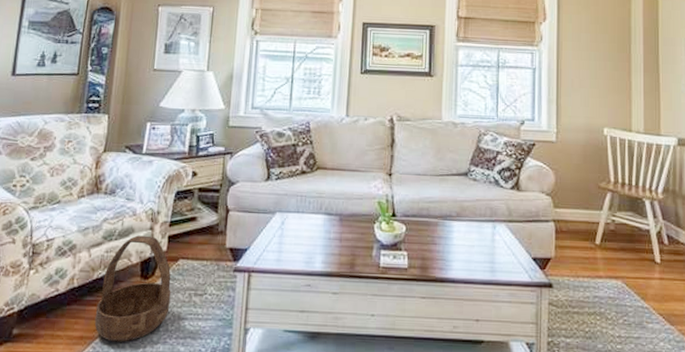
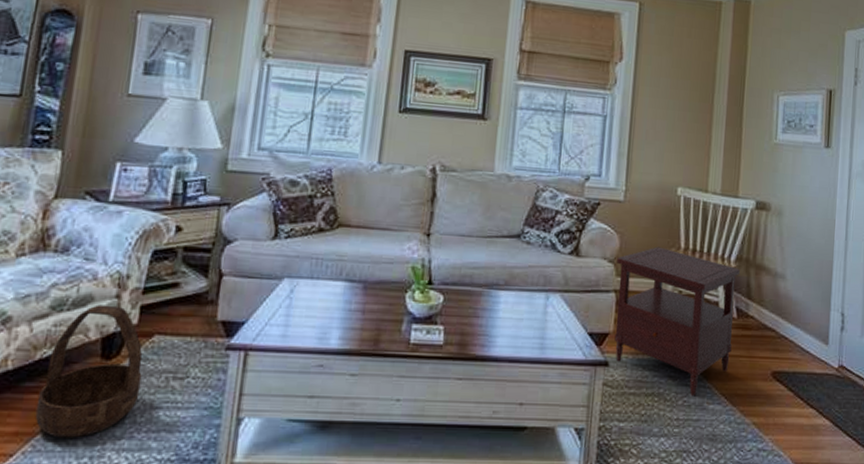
side table: none [554,181,667,316] -> present [614,246,740,397]

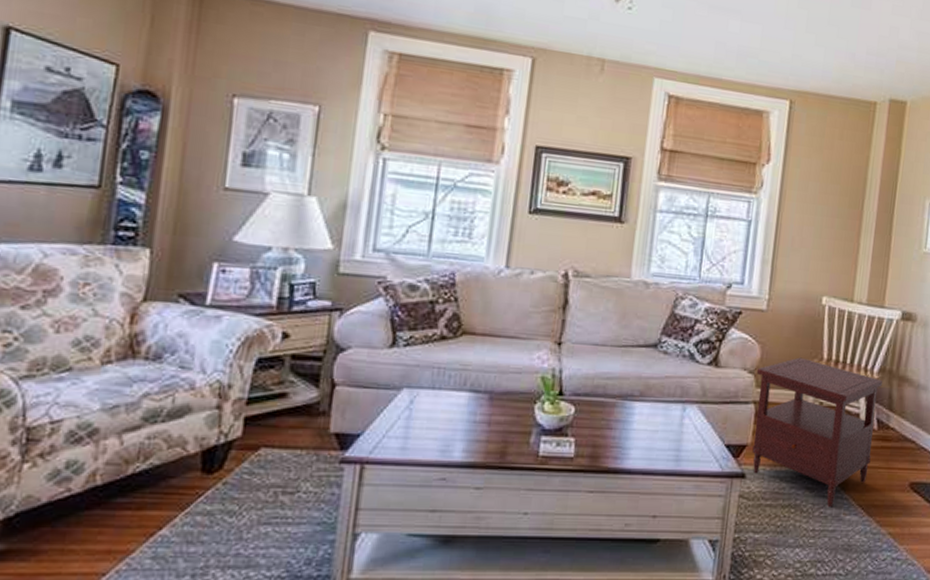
basket: present [34,305,143,438] -> none [129,416,248,556]

